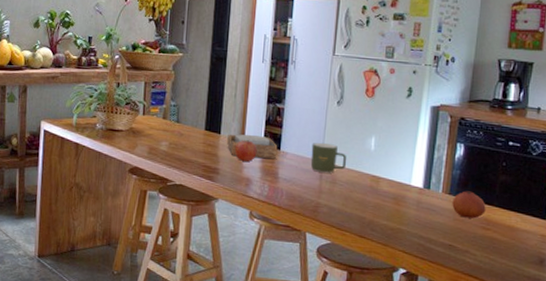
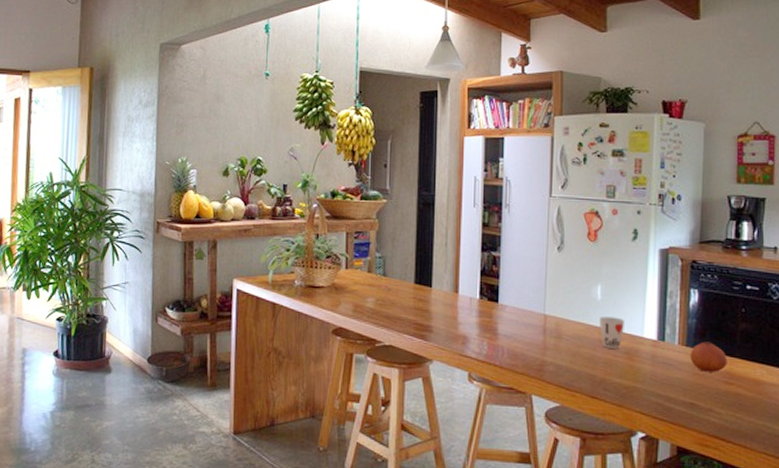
napkin holder: present [227,134,278,159] -> none [440,286,496,313]
fruit: present [234,139,257,162] -> none [448,292,473,317]
mug: present [310,142,347,173] -> none [532,293,572,327]
cup: none [371,165,394,194] -> present [599,316,624,349]

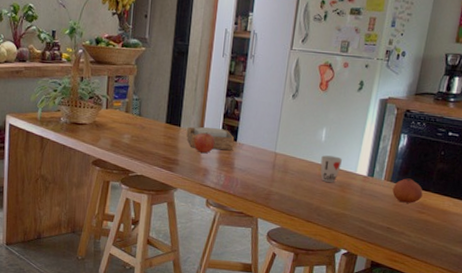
napkin holder: none [440,286,496,313] -> present [186,126,235,150]
fruit: none [448,292,473,317] -> present [193,131,215,153]

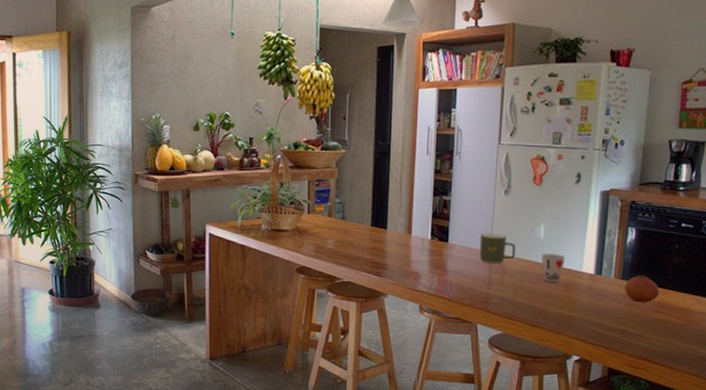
napkin holder: present [186,126,235,150] -> none [394,228,446,251]
fruit: present [193,131,215,153] -> none [402,233,425,256]
mug: none [264,134,299,163] -> present [479,233,517,264]

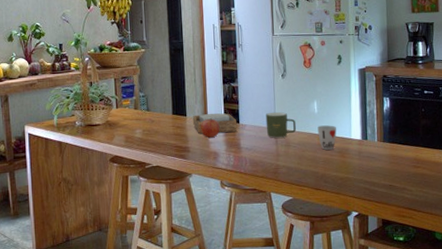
napkin holder: none [394,228,446,251] -> present [193,113,238,133]
fruit: none [402,233,425,256] -> present [200,117,220,137]
fruit: present [624,275,659,303] -> none [386,137,414,160]

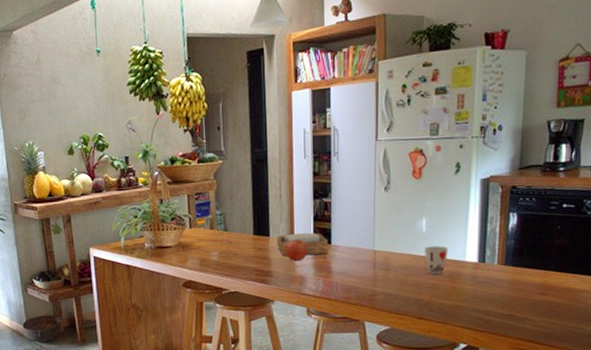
mug: present [265,112,297,138] -> none [362,231,399,261]

